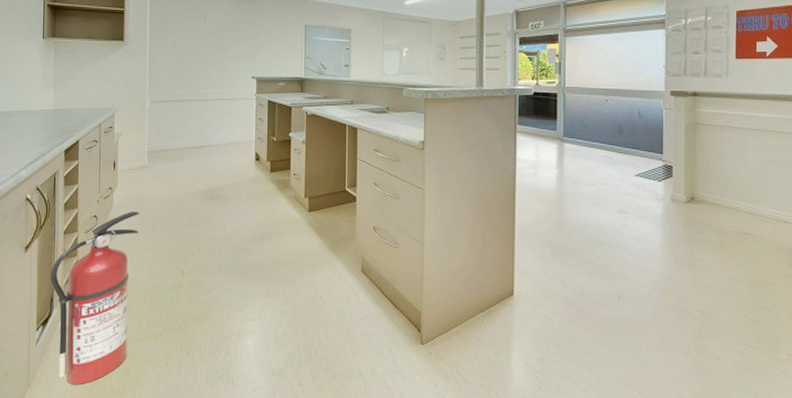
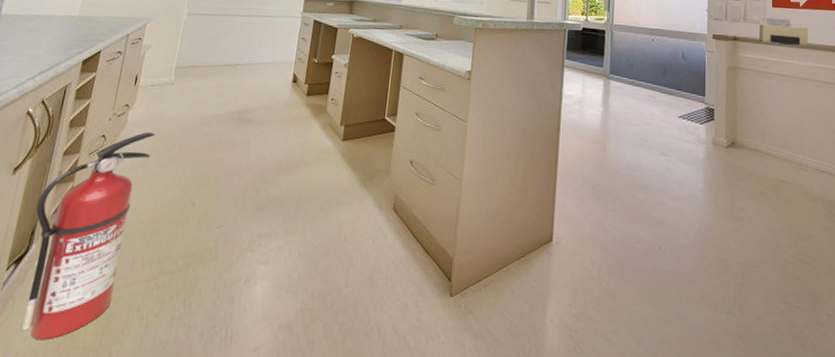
printer: none [720,70,776,97] -> present [758,17,809,46]

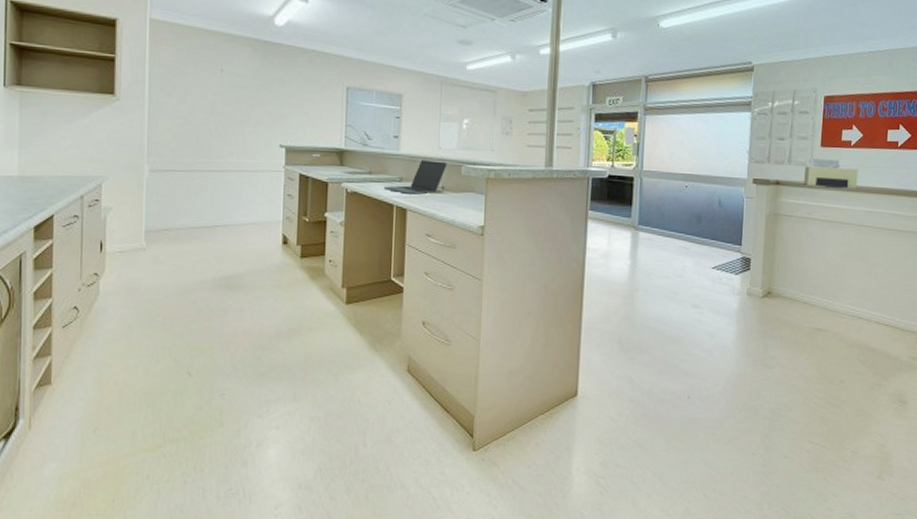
fire extinguisher: present [21,132,155,340] -> none [14,302,134,509]
laptop: none [385,11,442,41] -> present [383,160,448,194]

